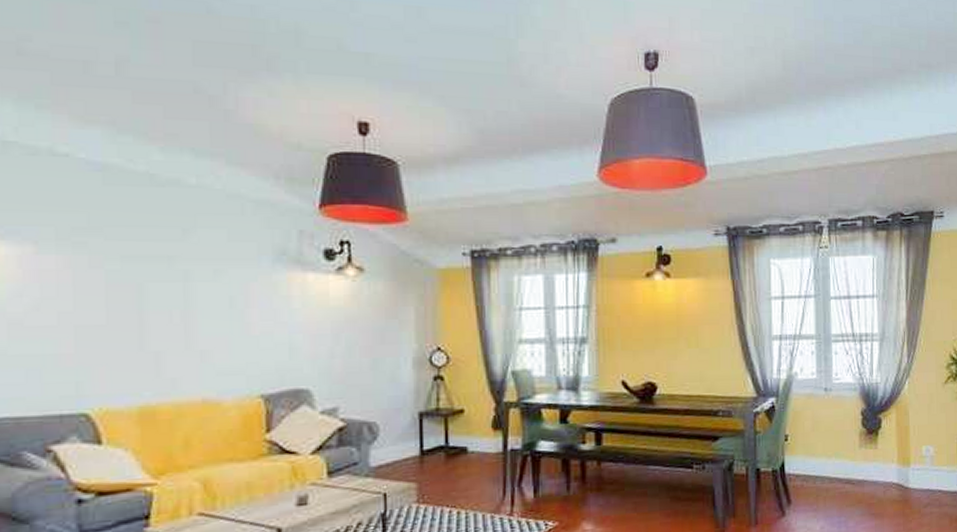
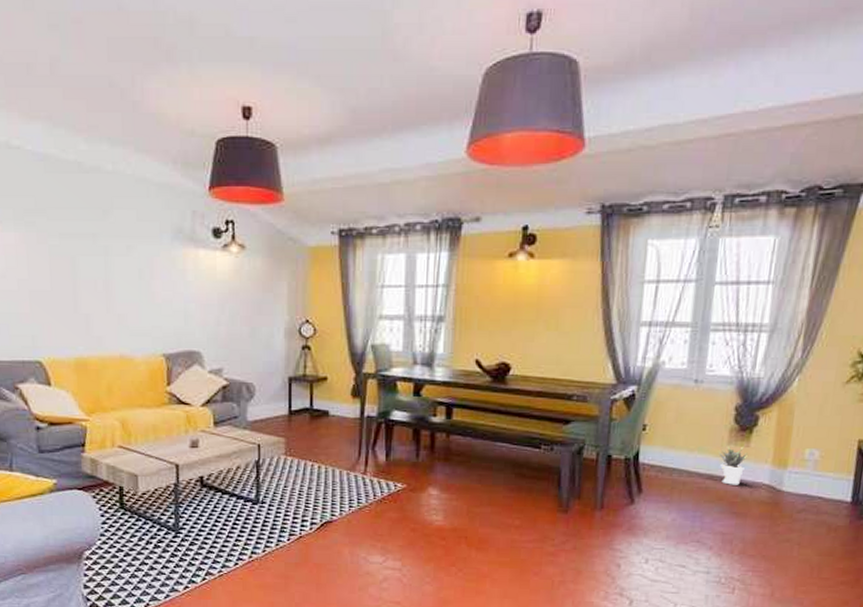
potted plant: none [852,449,878,487] -> present [717,445,749,485]

